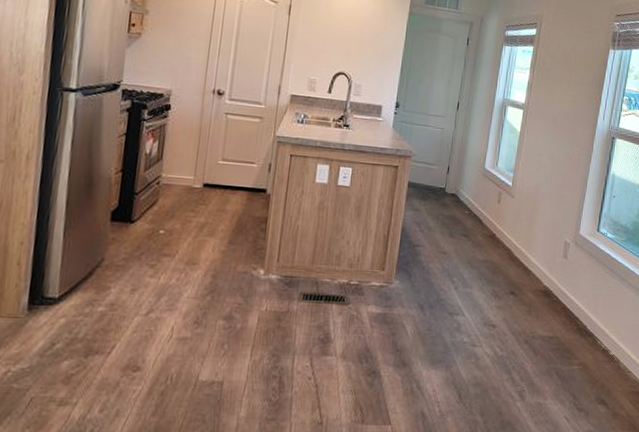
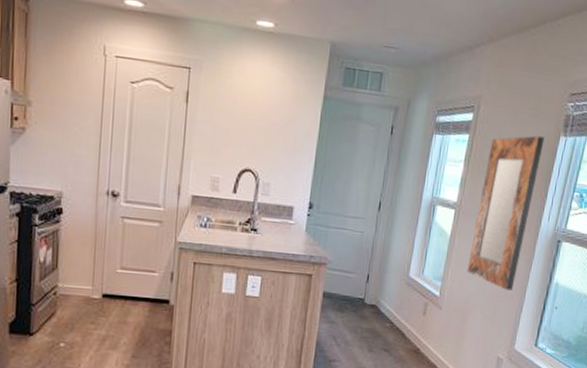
home mirror: none [535,48,597,181] -> present [467,135,545,291]

